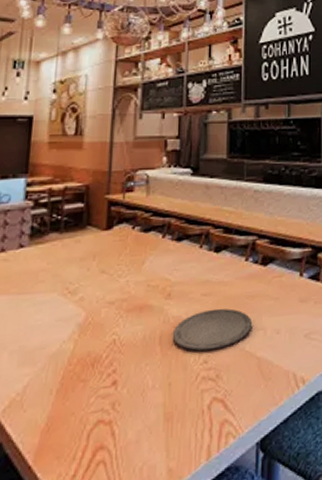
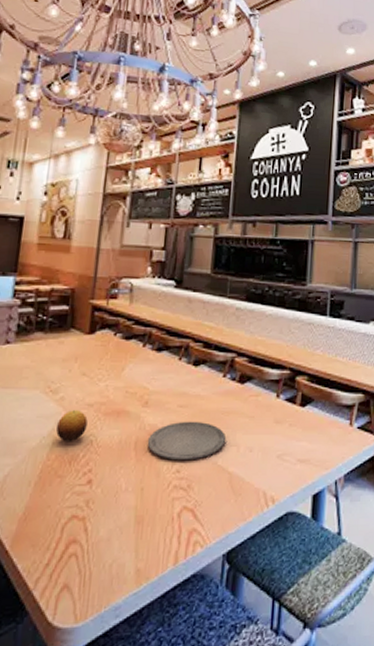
fruit: none [77,309,109,344] -> present [56,410,88,442]

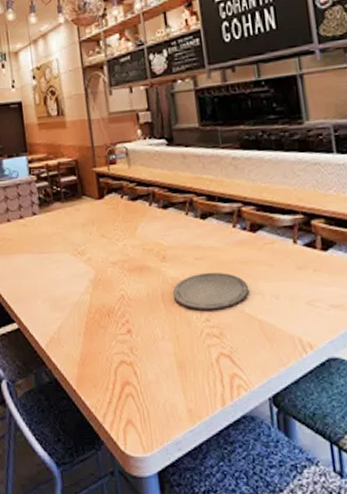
fruit: present [56,410,88,442] -> none [90,268,116,297]

